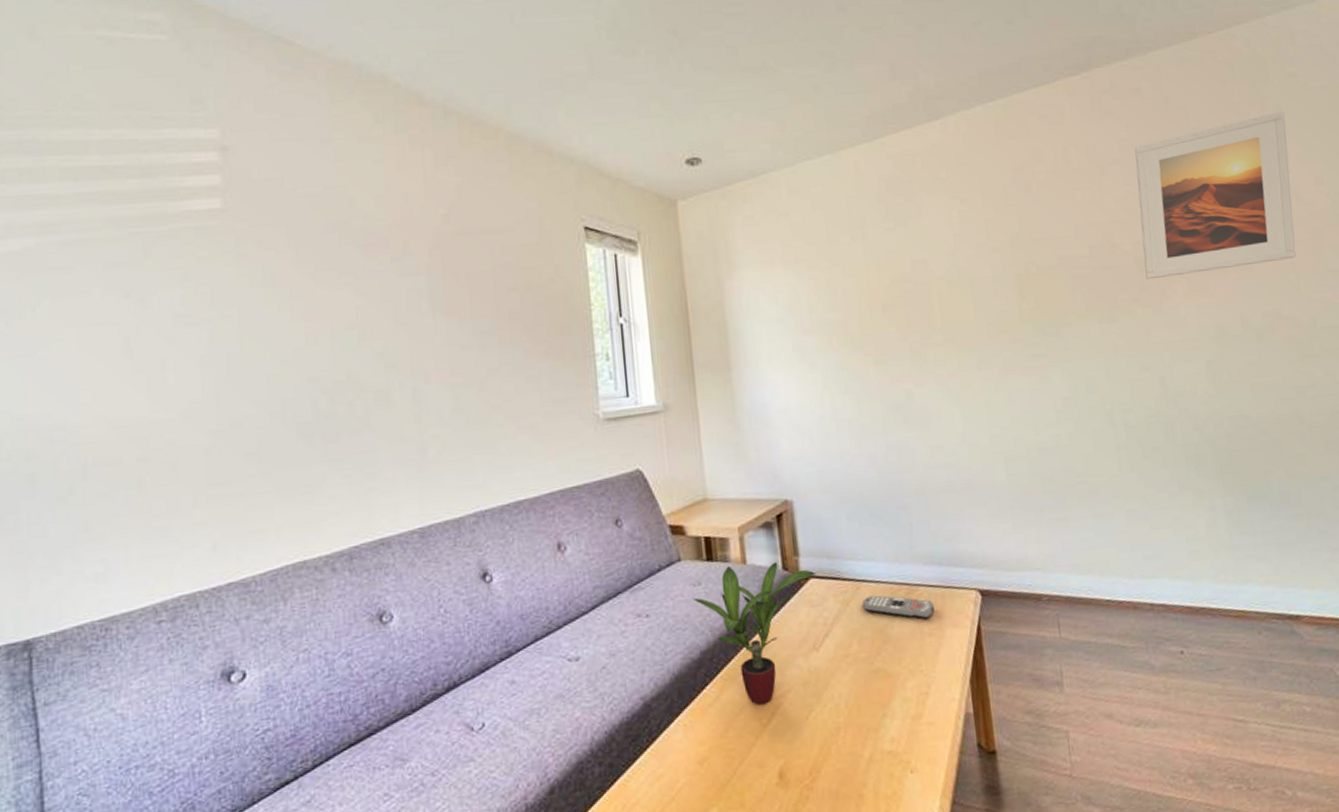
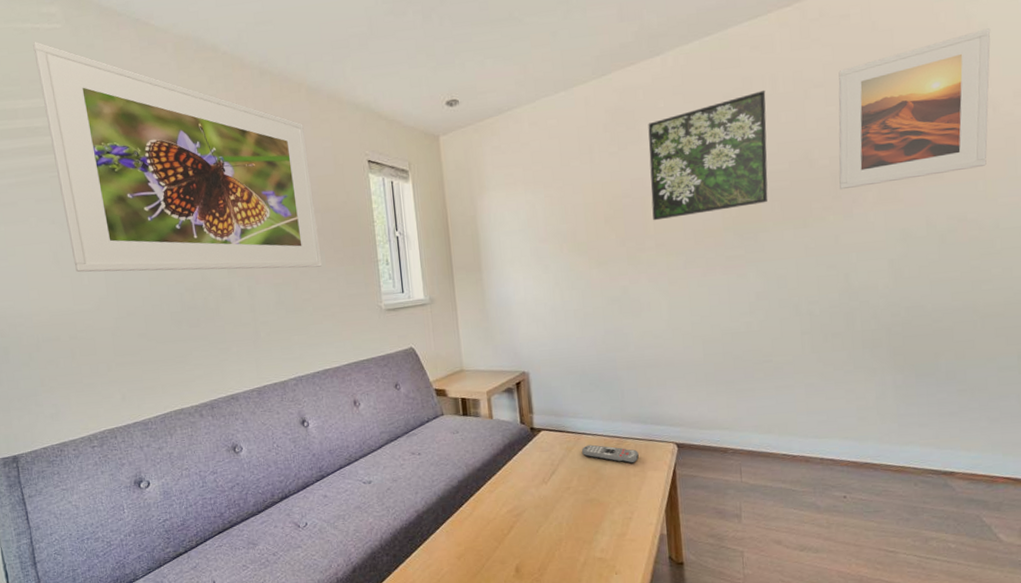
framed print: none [122,55,518,366] -> present [33,42,322,273]
potted plant: present [693,561,816,705] -> none [453,417,546,521]
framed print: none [928,164,1069,311] -> present [648,90,768,221]

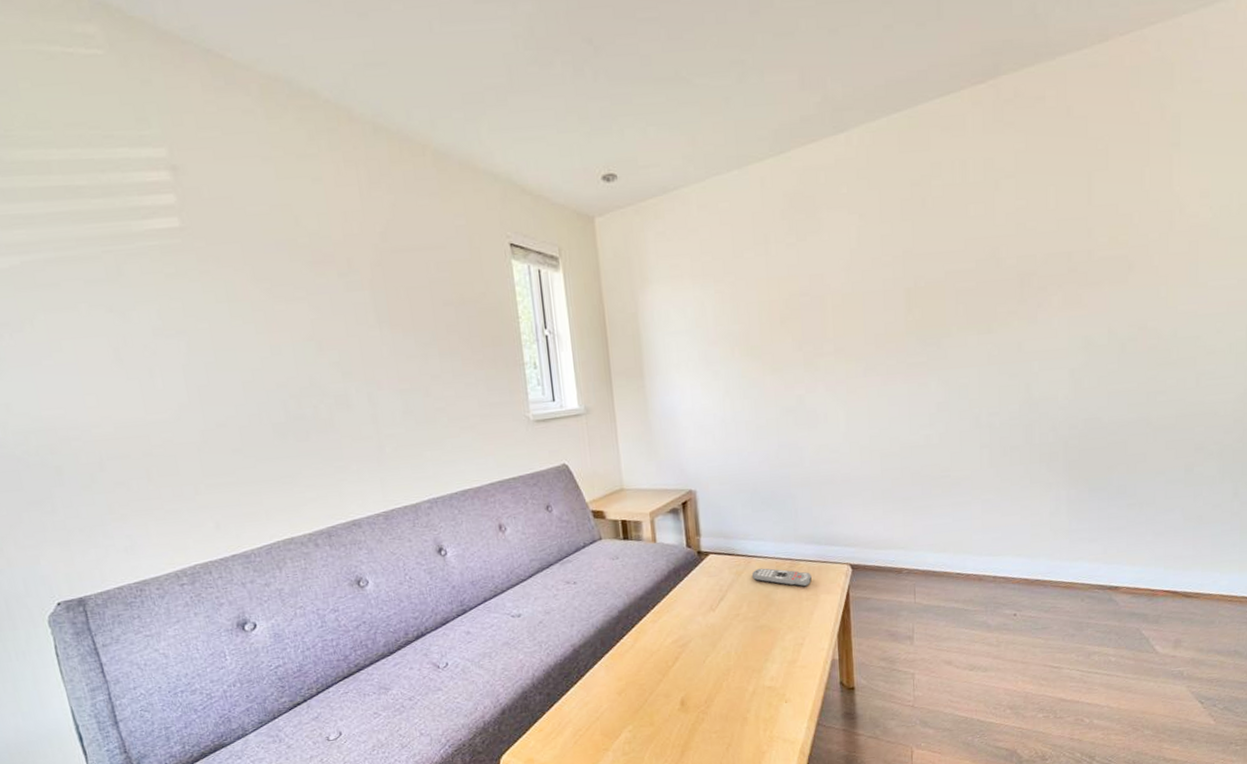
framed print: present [33,42,322,273] -> none [66,72,457,374]
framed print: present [648,90,768,221] -> none [829,178,955,323]
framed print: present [838,28,991,190] -> none [1025,120,1183,293]

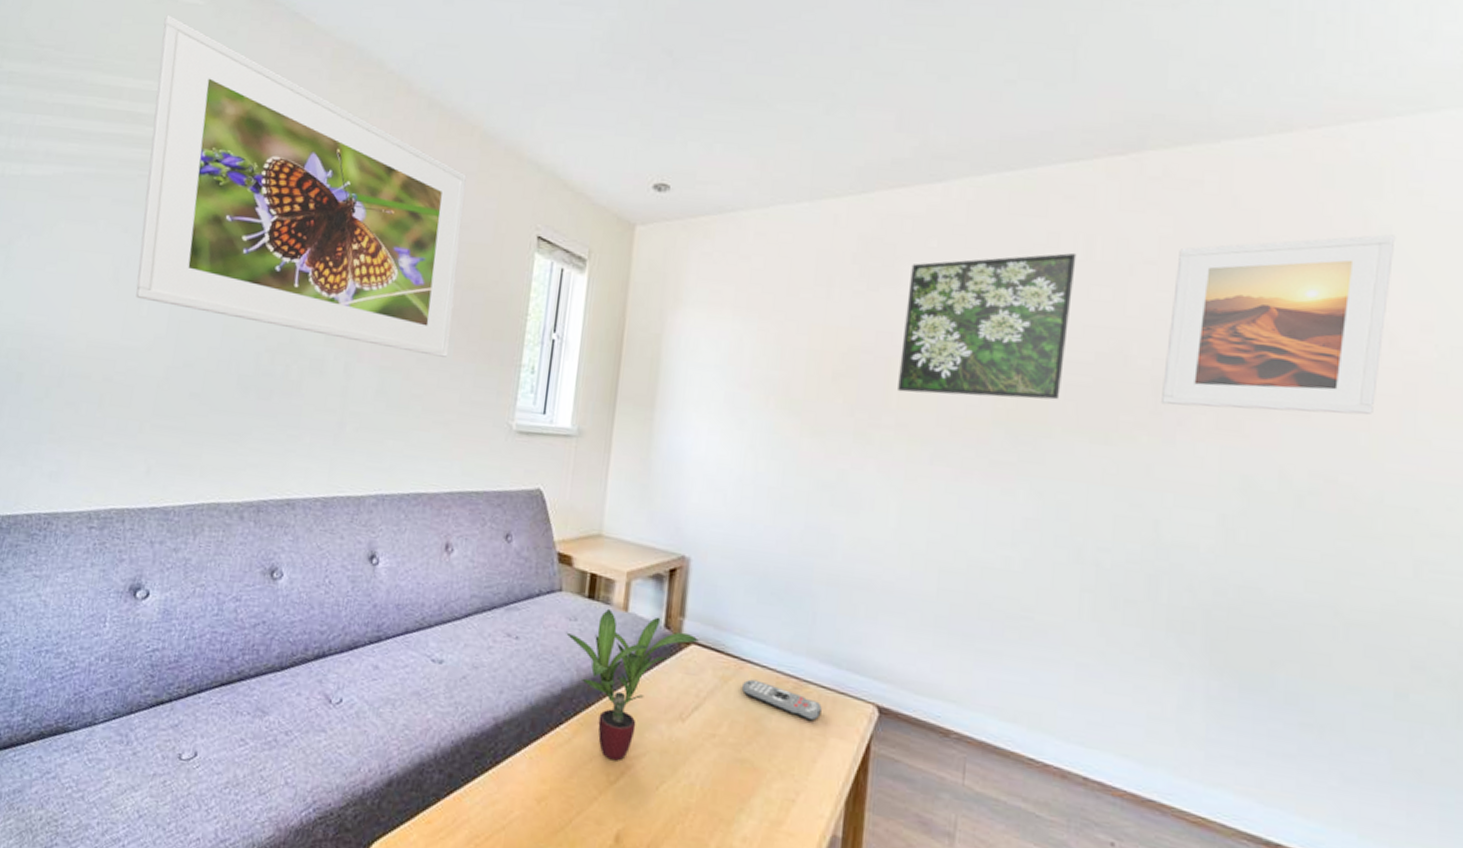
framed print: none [66,72,457,374] -> present [136,15,467,357]
potted plant: none [612,540,714,652] -> present [566,608,699,761]
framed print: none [829,178,955,323] -> present [898,252,1077,400]
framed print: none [1025,120,1183,293] -> present [1160,234,1396,415]

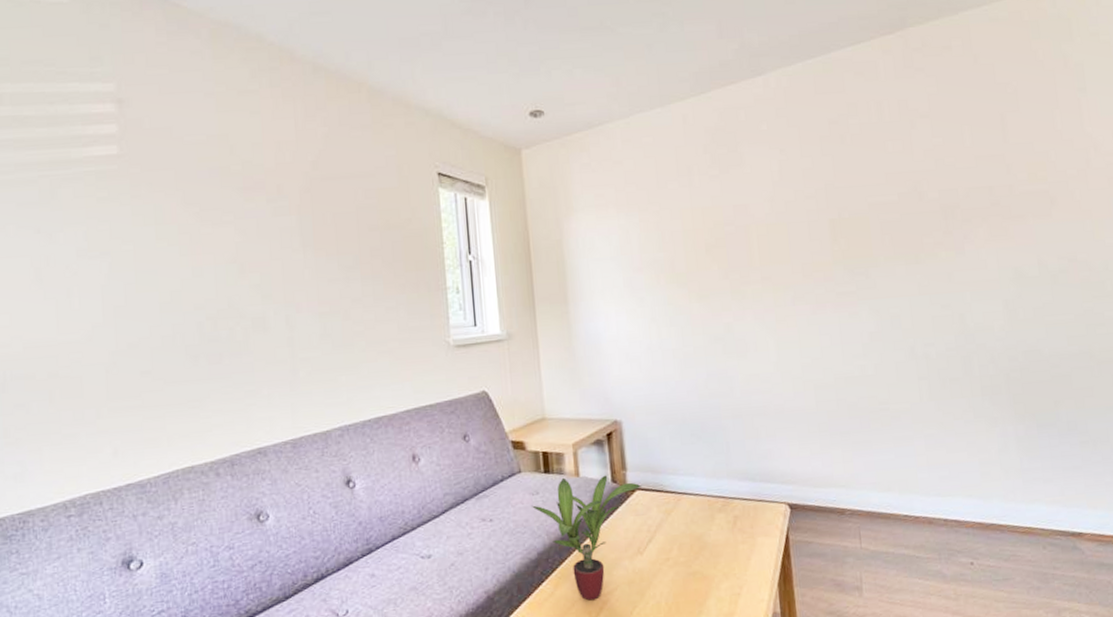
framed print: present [136,15,467,357] -> none [30,17,378,295]
remote control: present [741,679,822,721] -> none [682,506,747,529]
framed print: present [898,252,1077,400] -> none [750,117,878,252]
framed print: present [1160,234,1396,415] -> none [943,68,1092,225]

